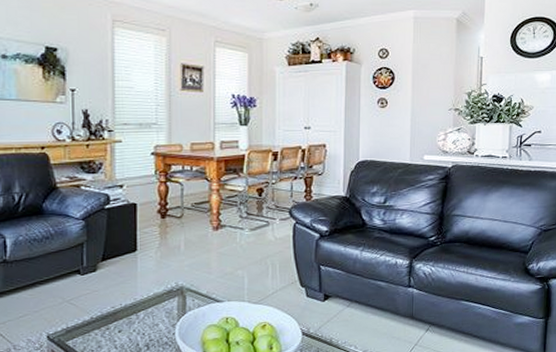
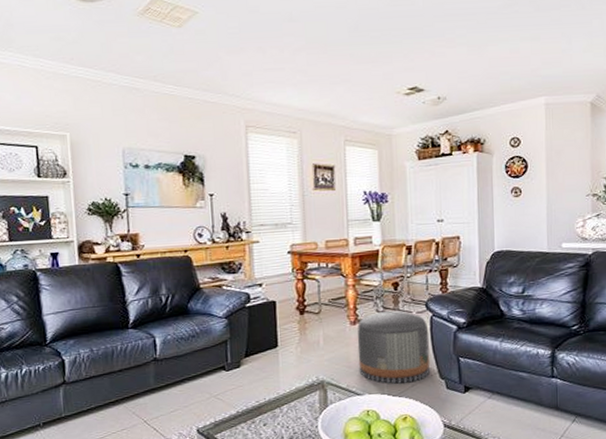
pouf: none [219,217,292,291] -> present [357,311,430,384]

